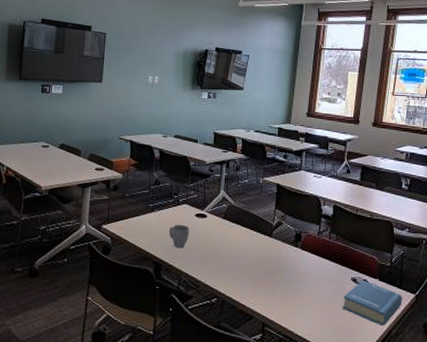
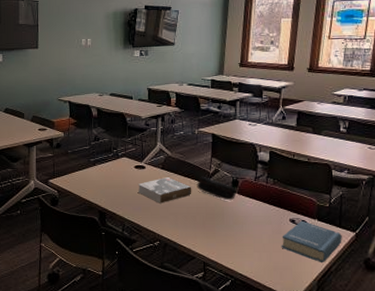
mug: present [168,224,190,249] -> none [110,176,130,198]
book: none [197,228,254,256] -> present [137,177,192,203]
pencil case: none [259,229,299,256] -> present [196,177,236,201]

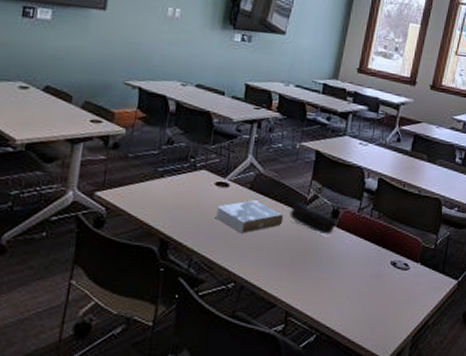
book: present [281,220,342,263] -> none [377,263,444,316]

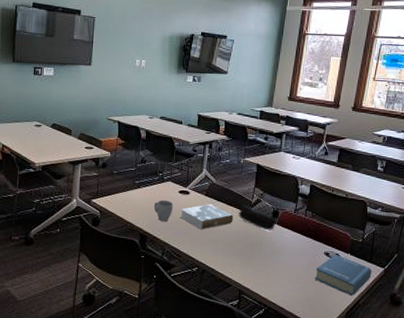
mug: none [180,193,208,224] -> present [153,199,174,222]
book: none [377,263,444,316] -> present [314,254,372,297]

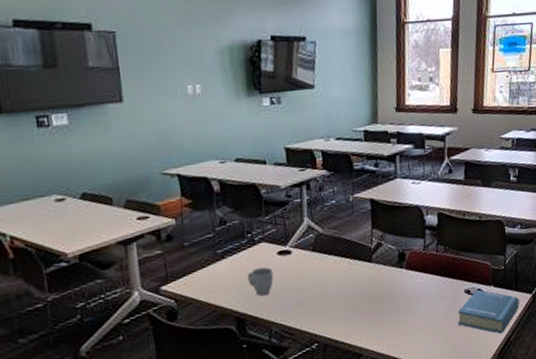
book: present [180,204,234,230] -> none [284,260,352,296]
pencil case: present [238,206,276,231] -> none [357,254,404,280]

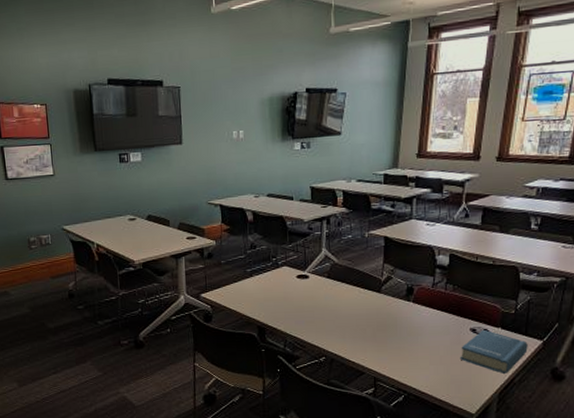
mug: present [247,267,274,297] -> none [269,287,292,311]

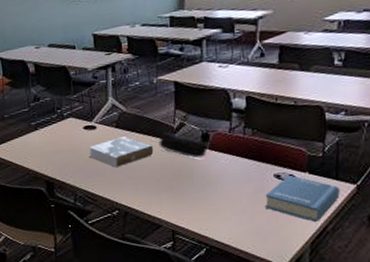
book: none [300,287,362,316] -> present [89,137,154,168]
pencil case: none [366,285,411,311] -> present [158,133,208,159]

